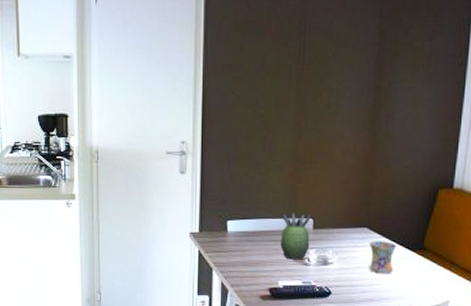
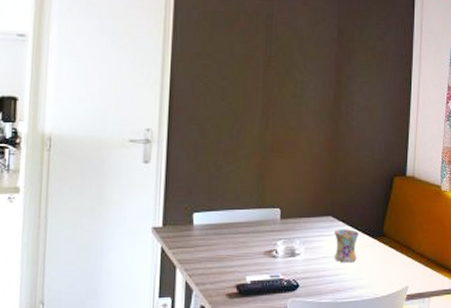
succulent plant: present [280,211,311,260] -> none [248,201,278,253]

